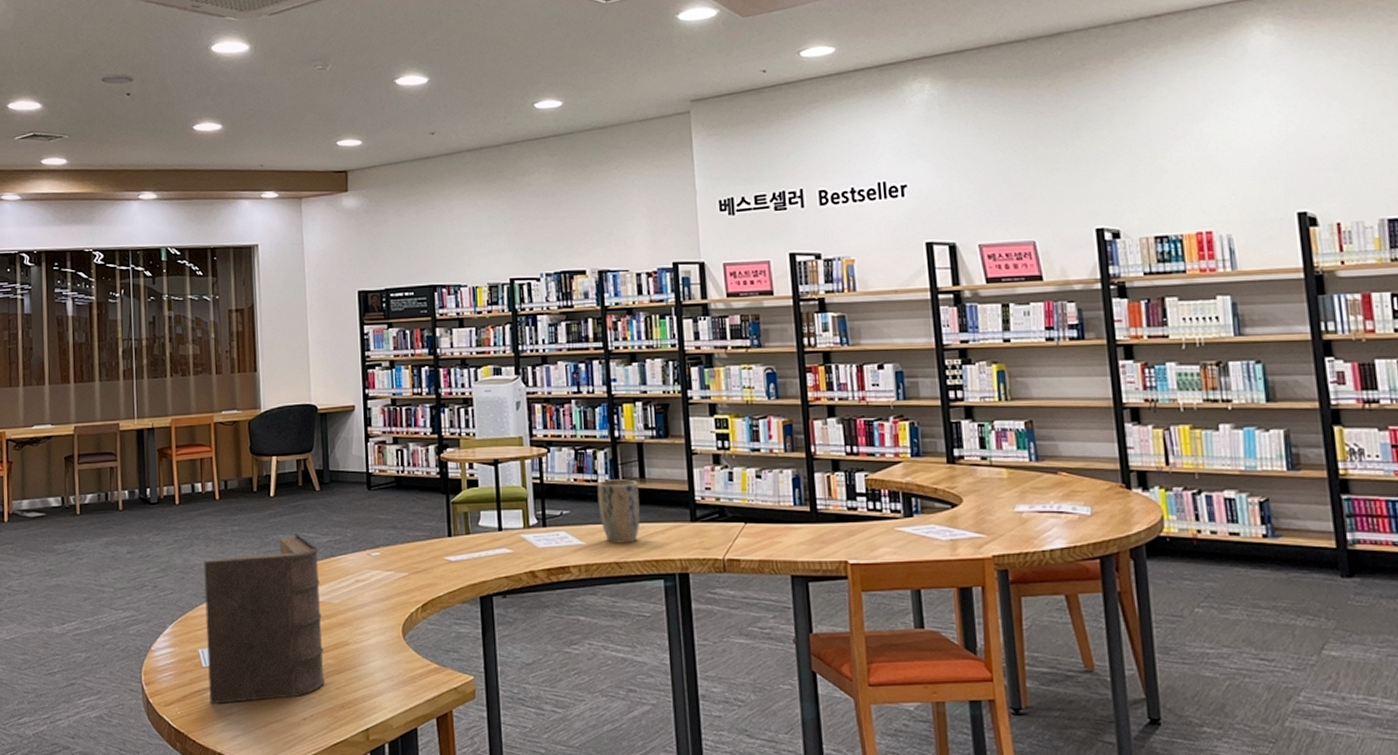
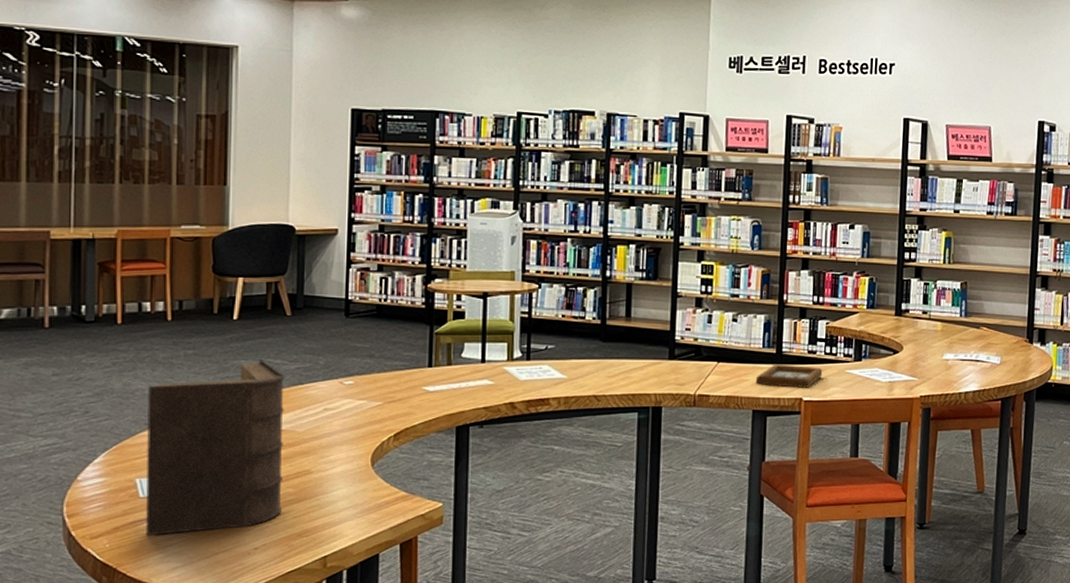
plant pot: present [597,479,640,543] -> none [583,317,624,378]
picture frame: none [790,523,868,549] -> present [755,364,823,388]

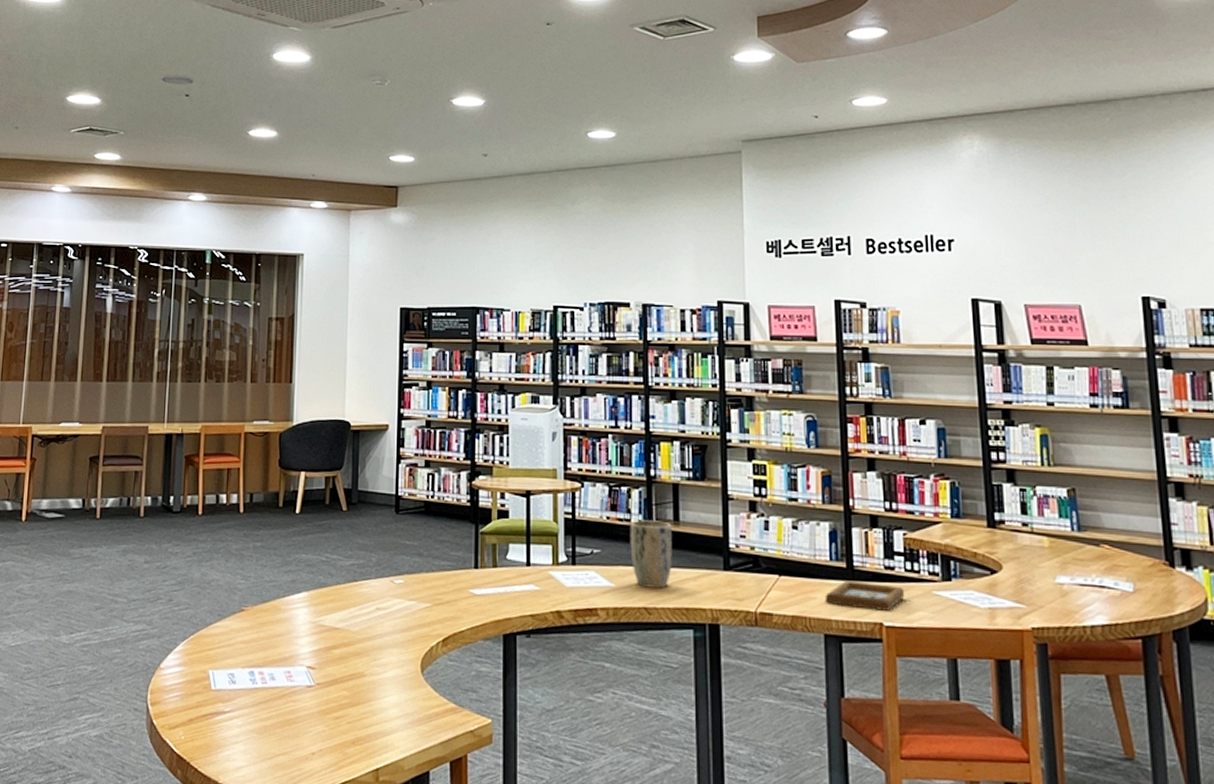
book: present [146,359,285,536] -> none [216,554,341,731]
plant pot: none [583,317,624,378] -> present [630,520,672,588]

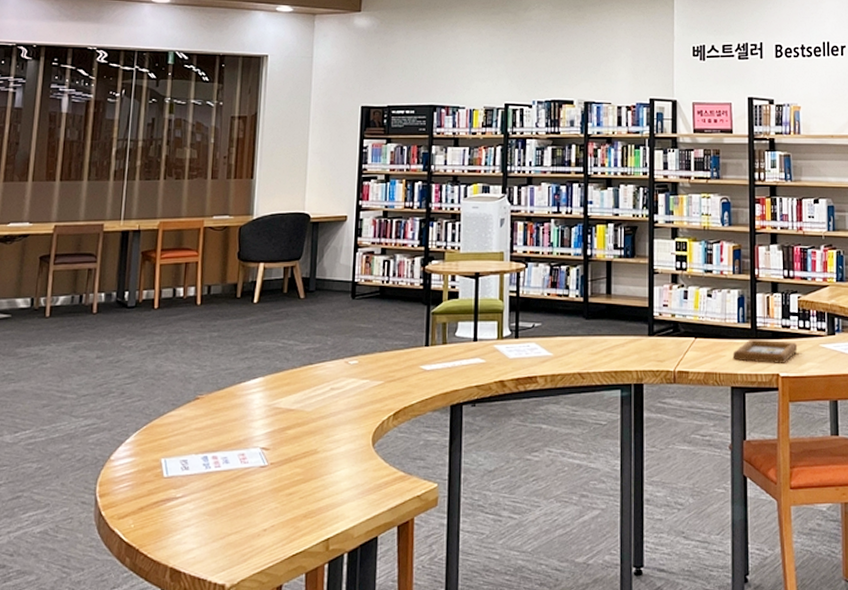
plant pot: present [630,520,672,588] -> none [567,295,605,355]

